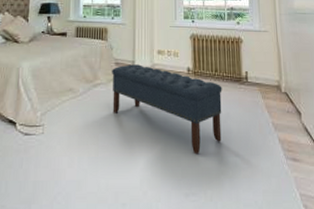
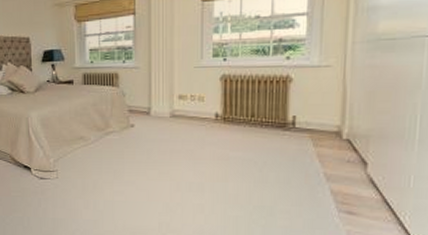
bench: present [112,64,222,155] -> none [125,111,260,203]

